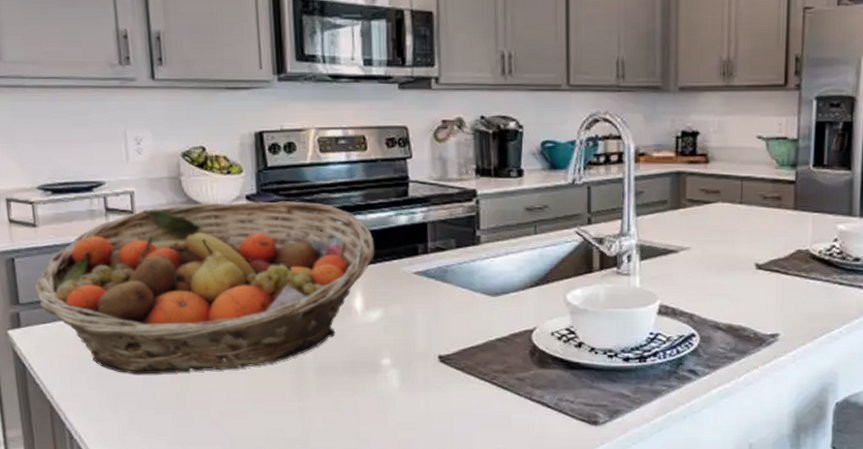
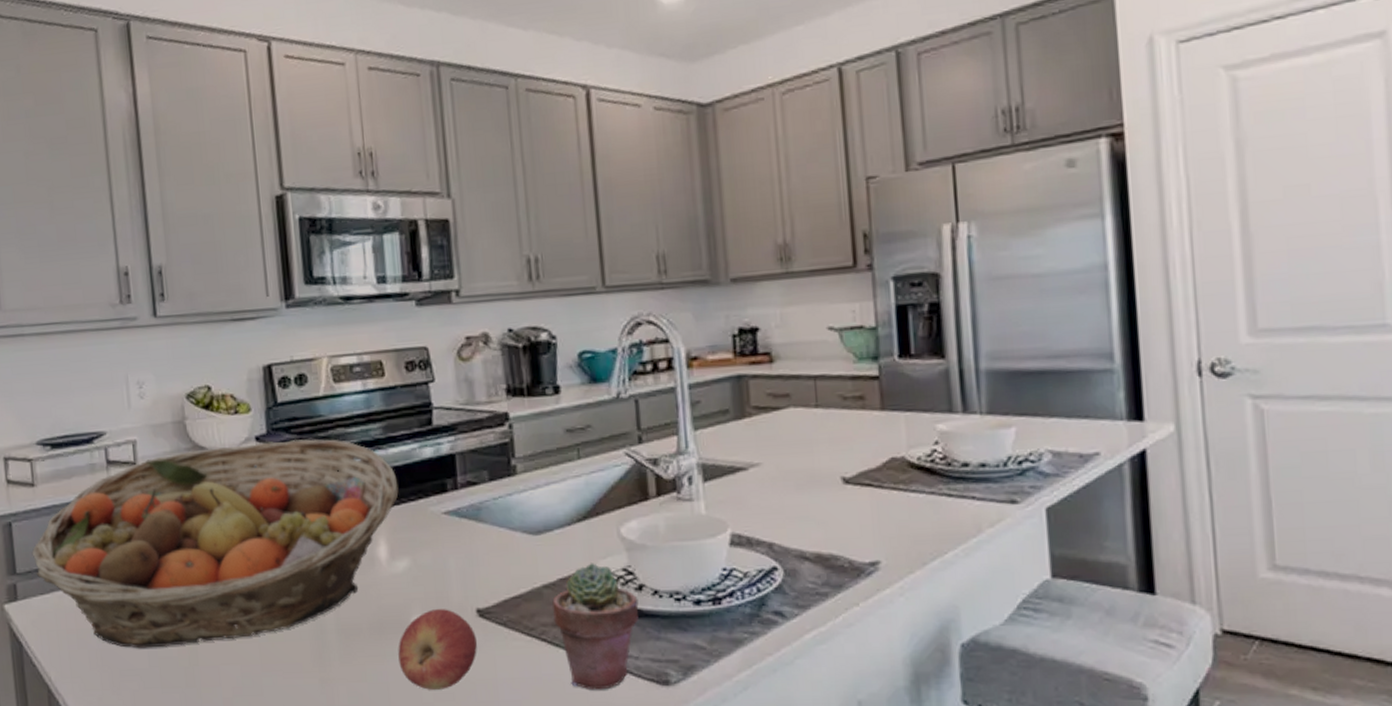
apple: none [368,354,438,420] -> present [398,609,478,690]
potted succulent: none [504,322,577,427] -> present [552,563,639,690]

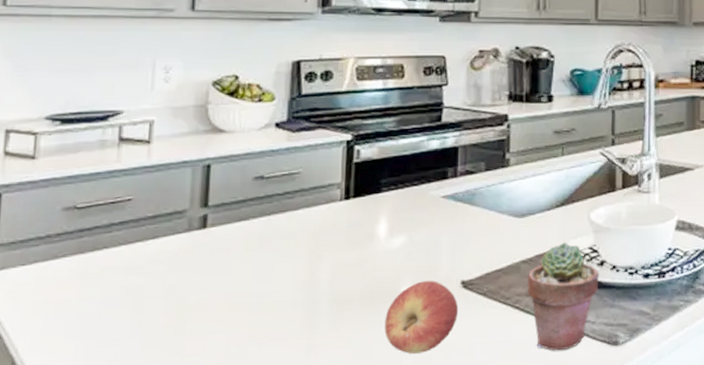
fruit basket: present [31,439,399,649] -> none [19,128,404,319]

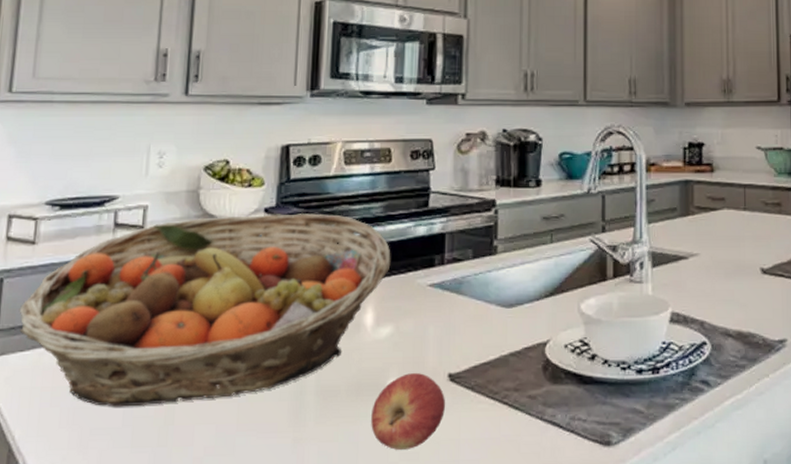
fruit basket: none [19,128,404,319] -> present [19,213,391,407]
potted succulent: present [528,242,599,351] -> none [516,334,590,450]

